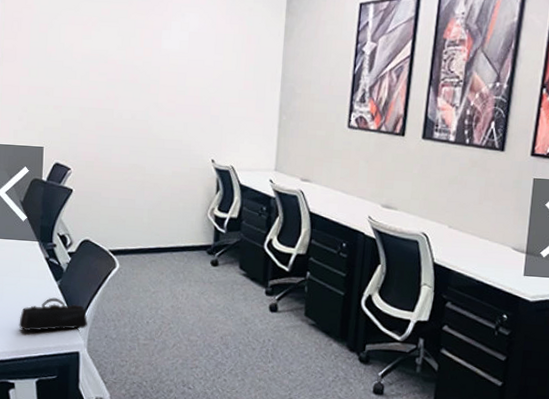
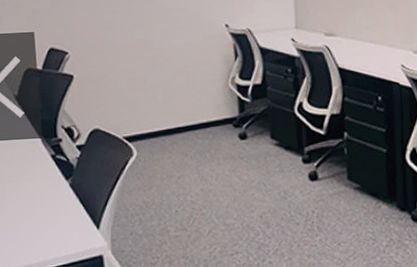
pencil case: present [19,297,89,331] -> none [28,198,110,241]

